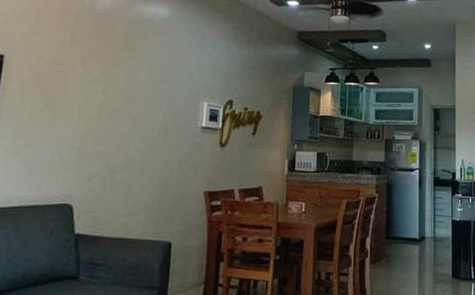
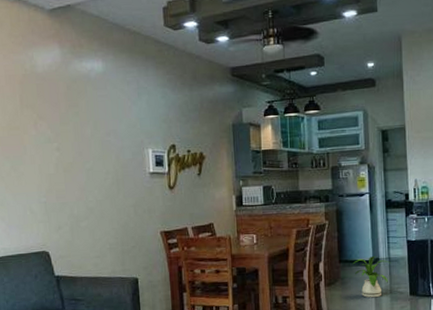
house plant: none [399,234,436,279] -> present [352,256,391,298]

